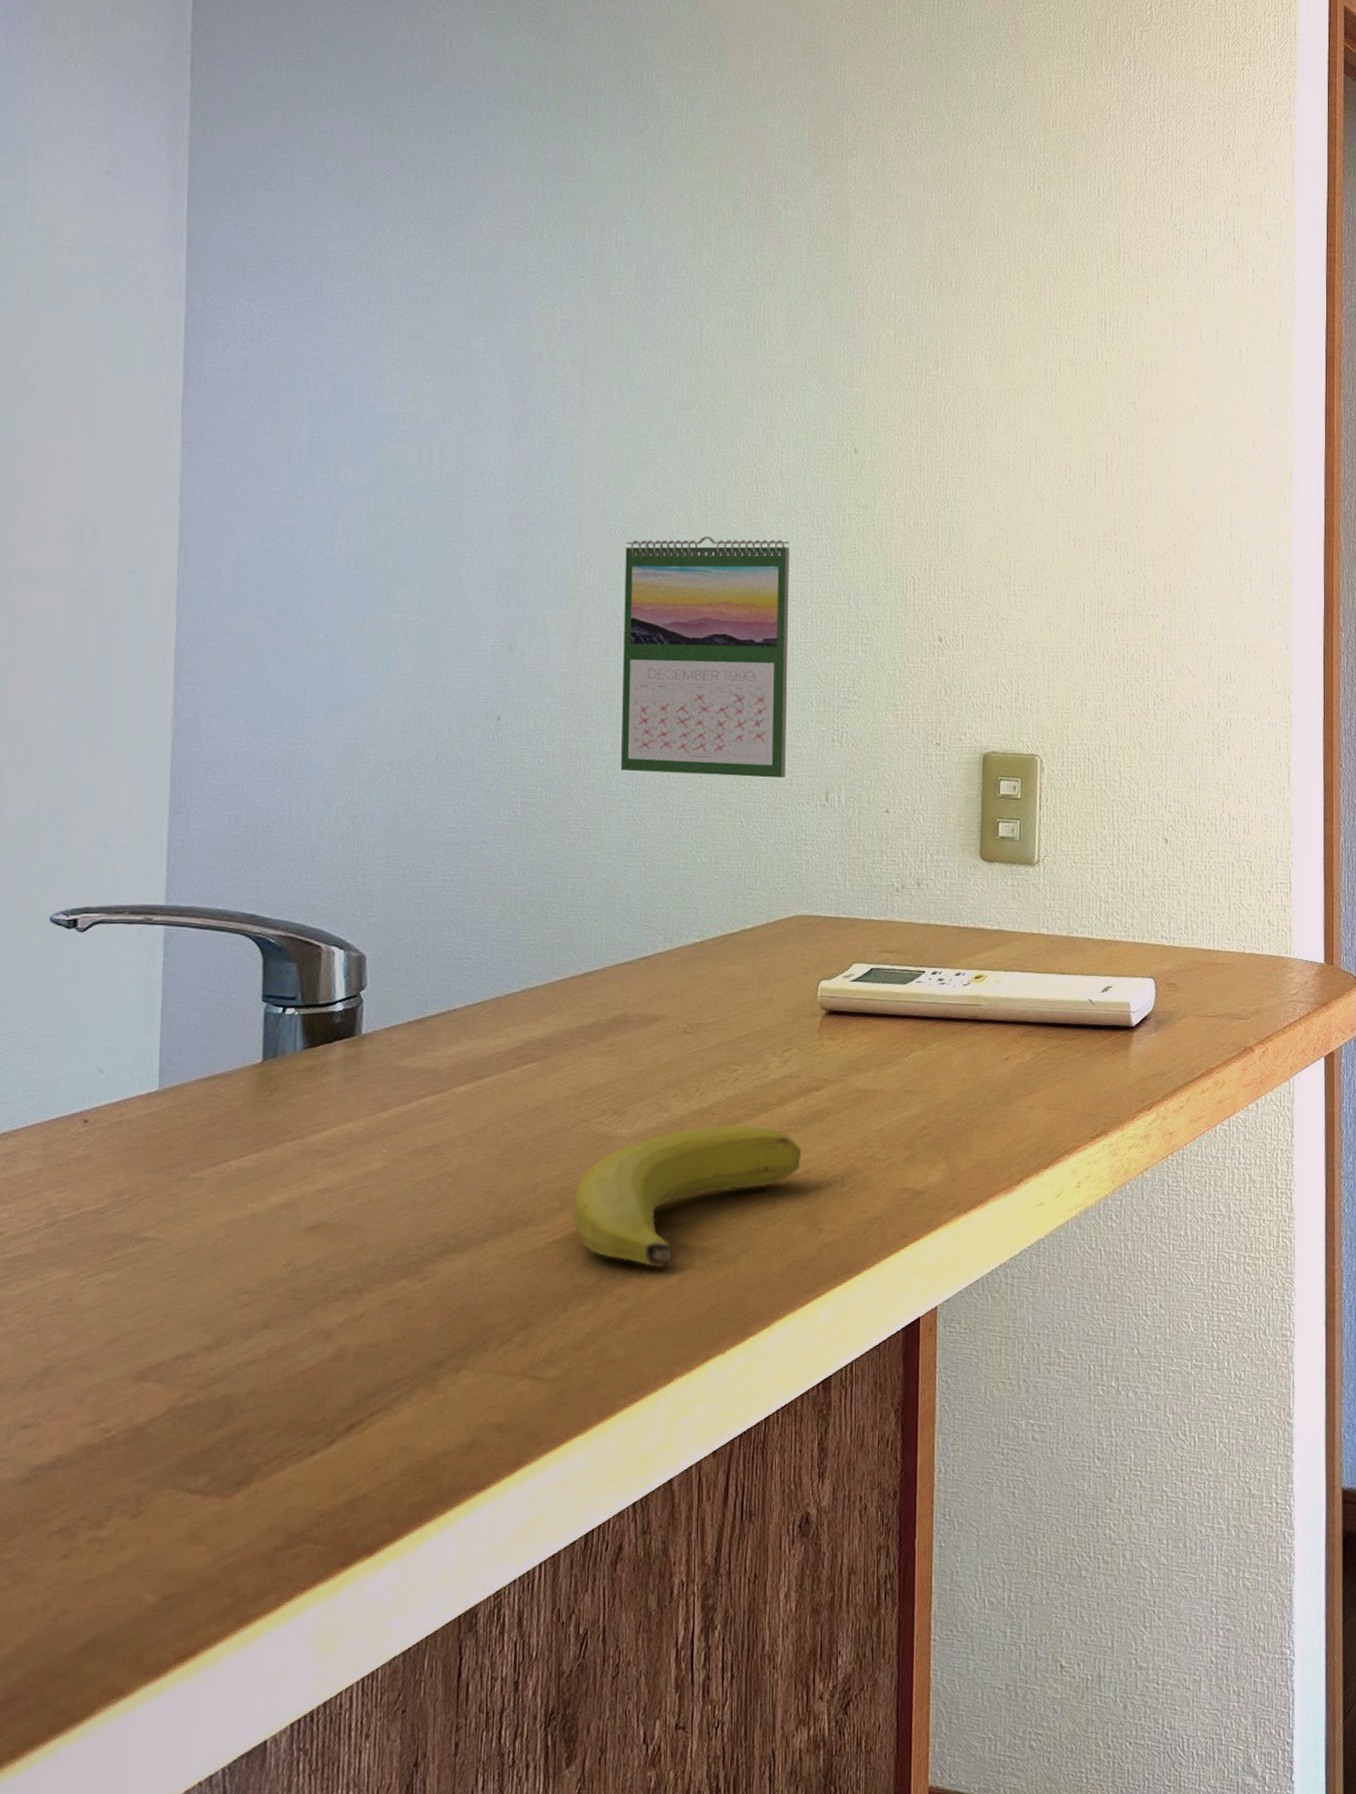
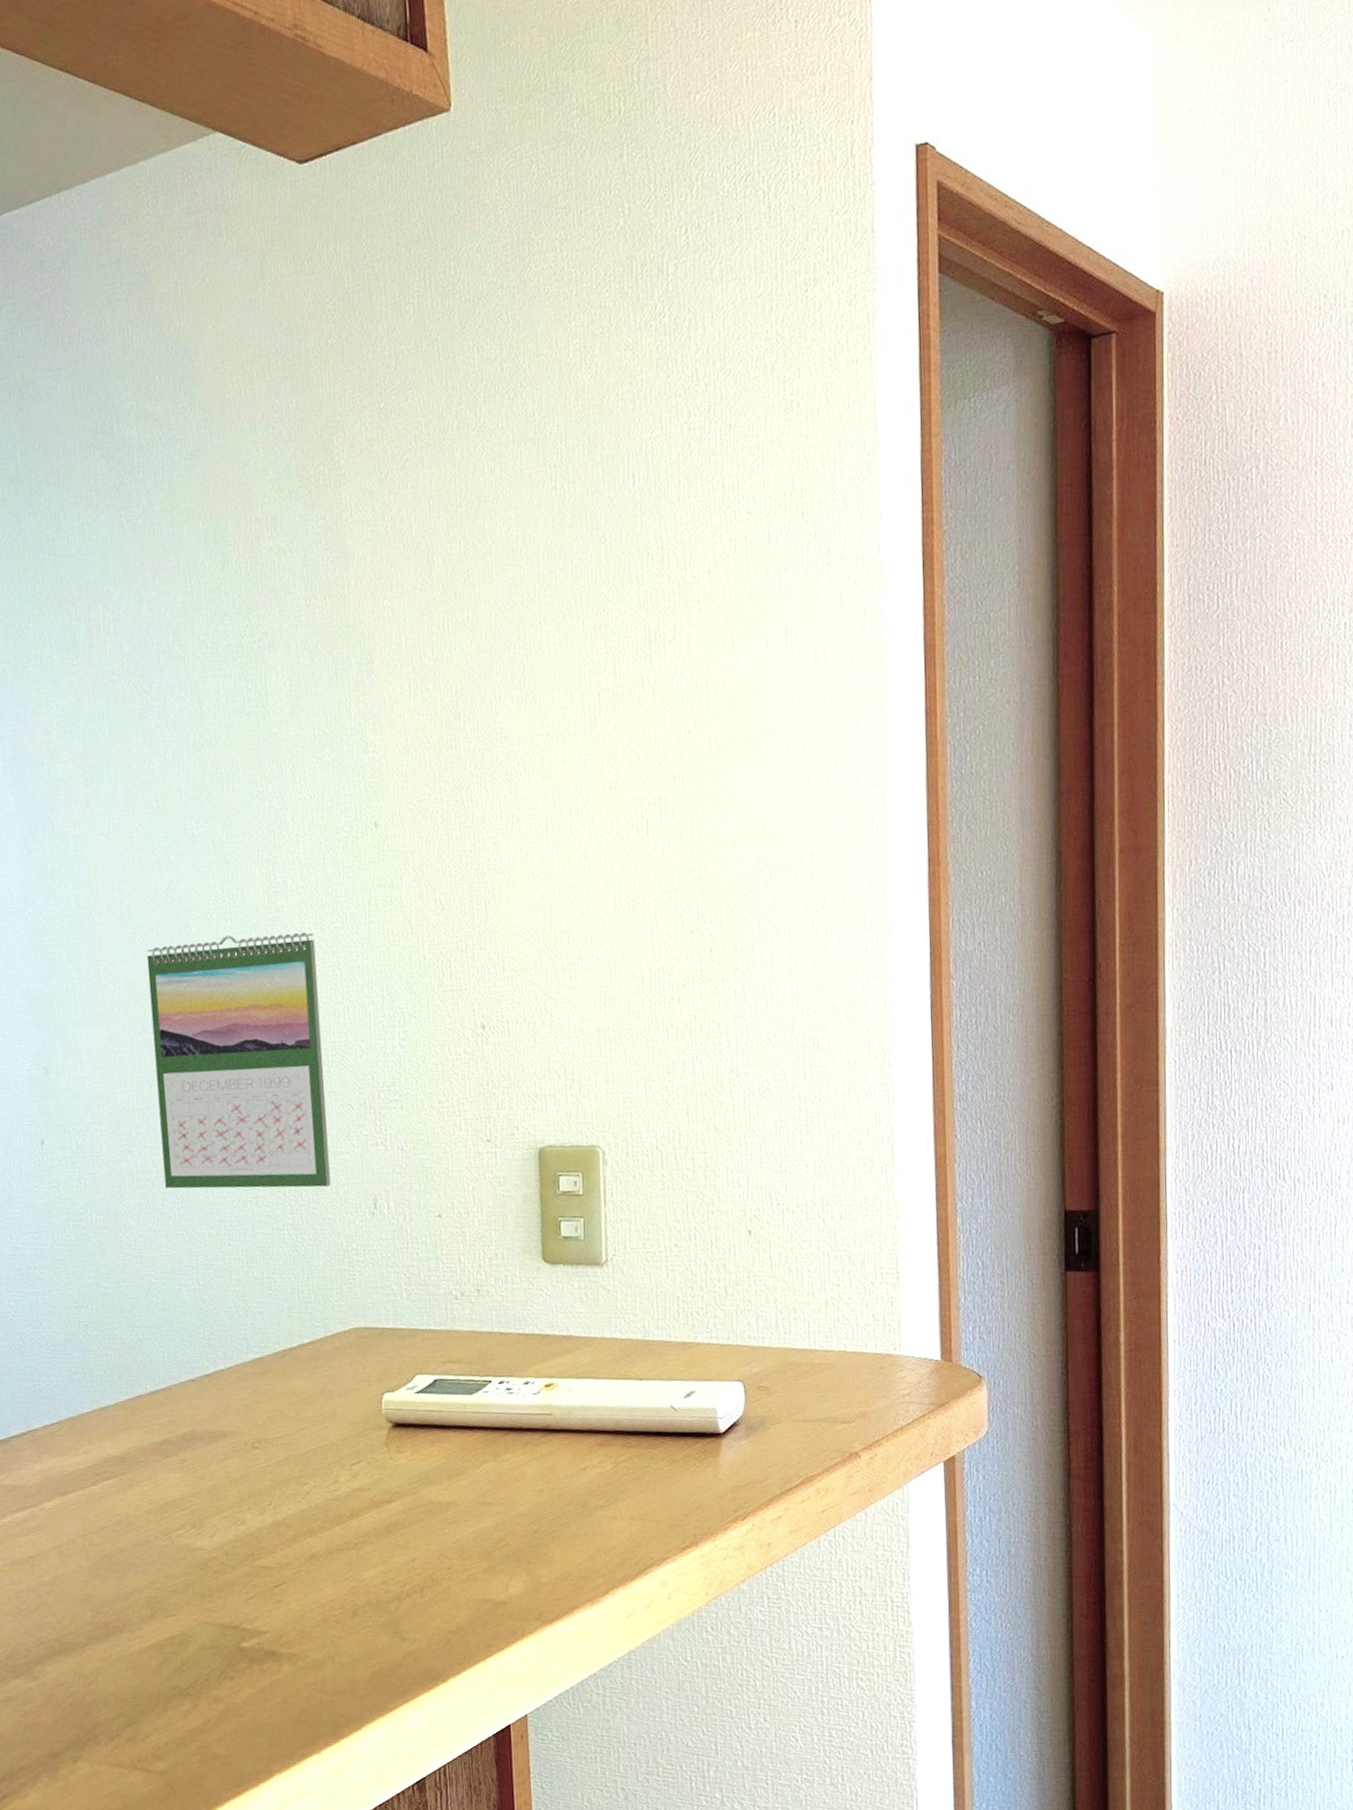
banana: present [572,1124,802,1268] -> none [163,1536,379,1672]

